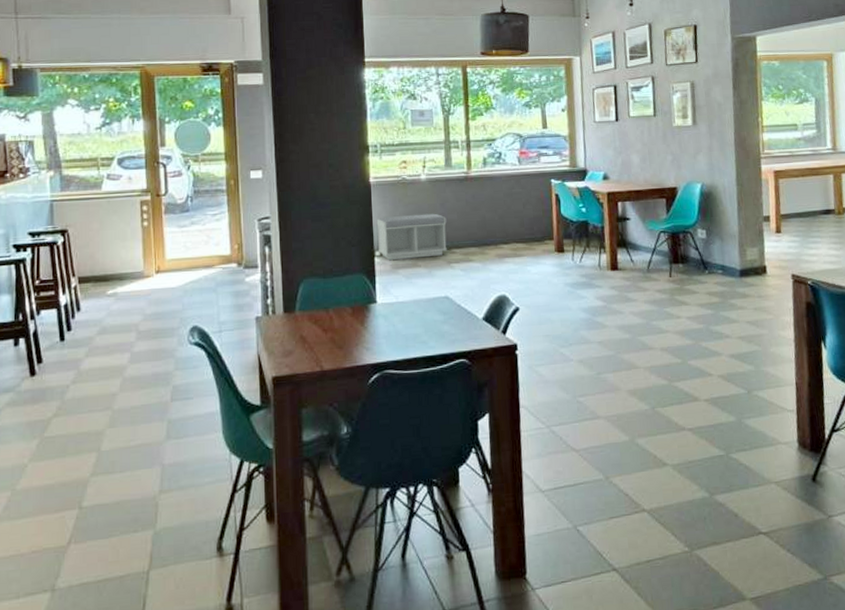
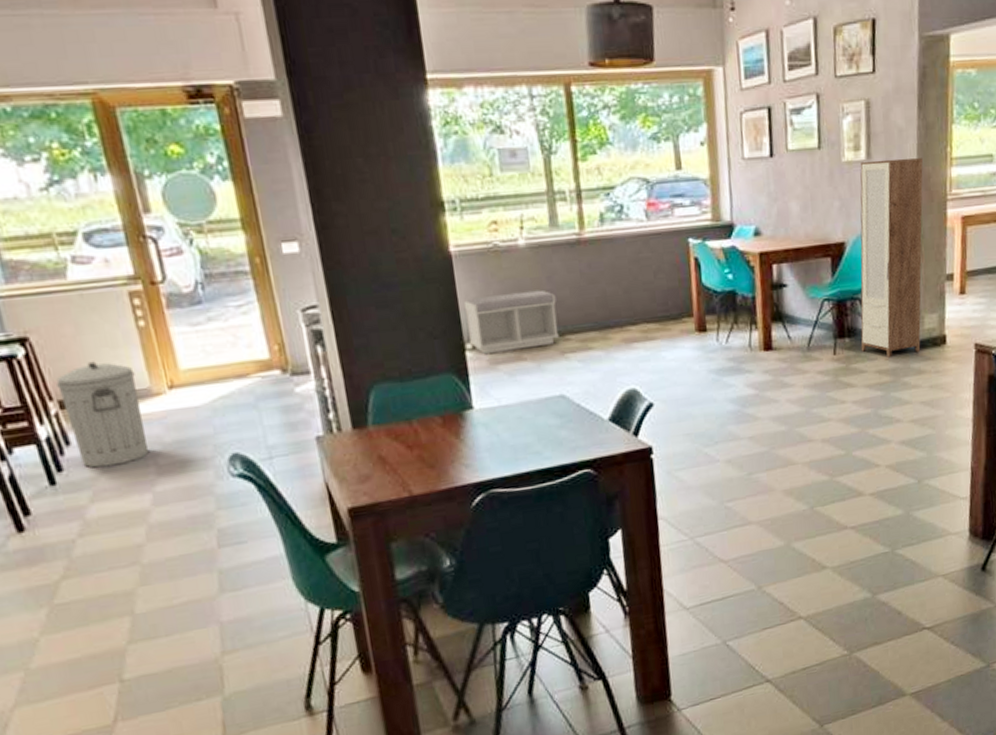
trash can: none [80,249,134,330] -> present [56,361,150,468]
cabinet: none [687,125,744,282] -> present [860,158,923,357]

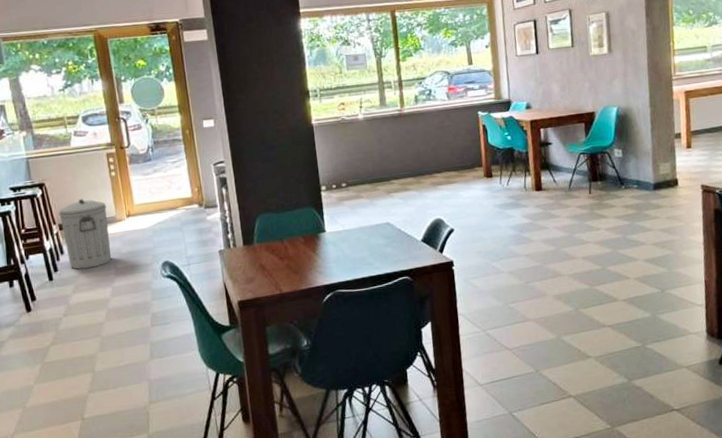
bench: present [463,289,559,355] -> none [320,149,386,194]
cabinet: present [860,158,923,357] -> none [604,51,658,196]

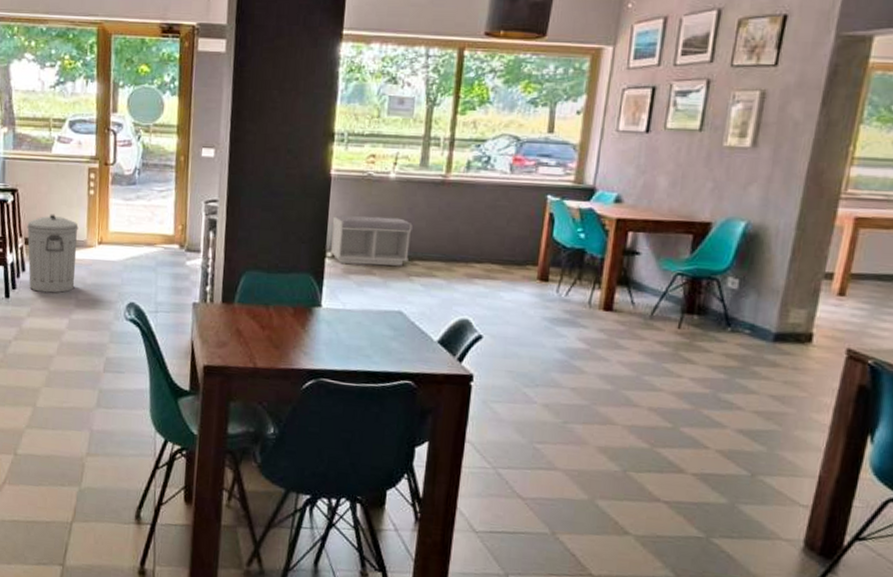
bench: none [320,149,386,194] -> present [330,215,413,266]

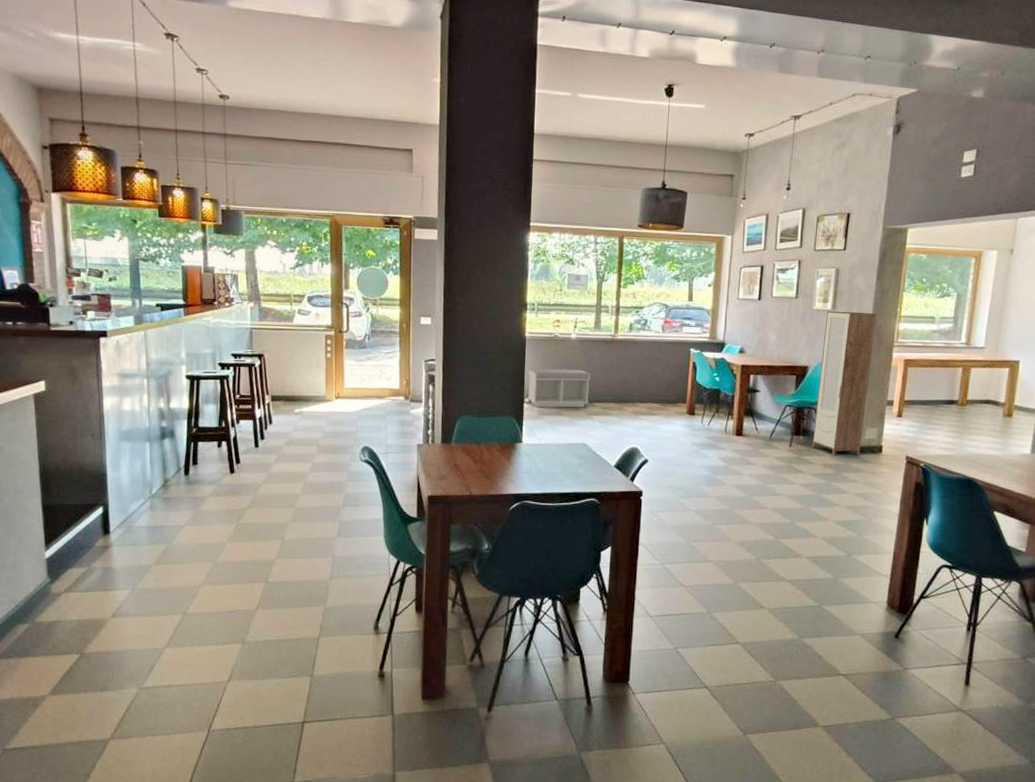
trash can: present [27,214,79,293] -> none [273,374,318,441]
cabinet: none [709,148,817,345] -> present [812,310,877,456]

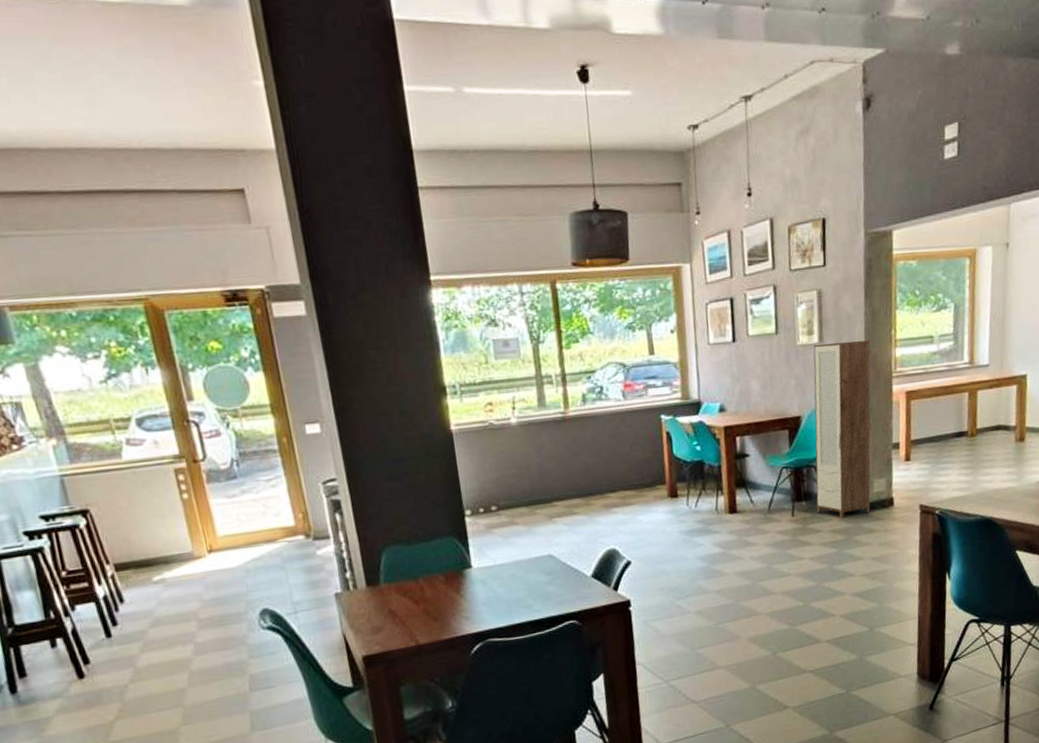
bench: present [527,369,591,408] -> none [463,462,547,520]

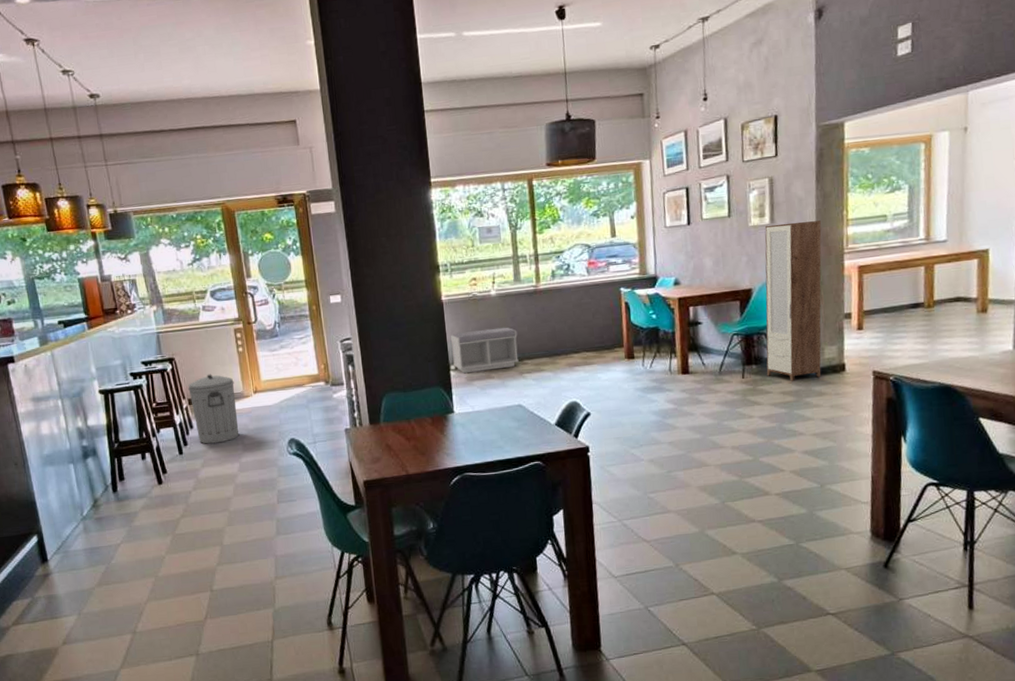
trash can: none [112,529,191,622] -> present [188,374,239,444]
bench: none [463,462,547,520] -> present [450,327,519,374]

